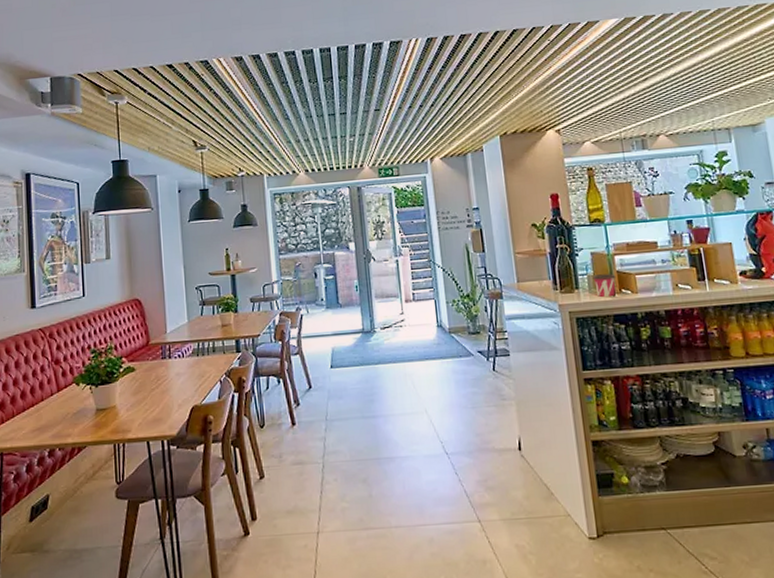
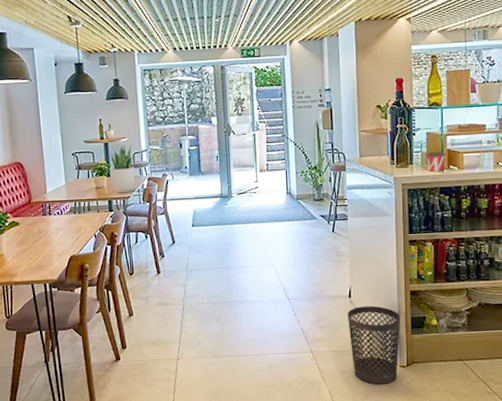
planter: none [237,275,266,332] -> present [110,144,136,194]
trash bin: none [518,460,587,563] -> present [347,306,401,385]

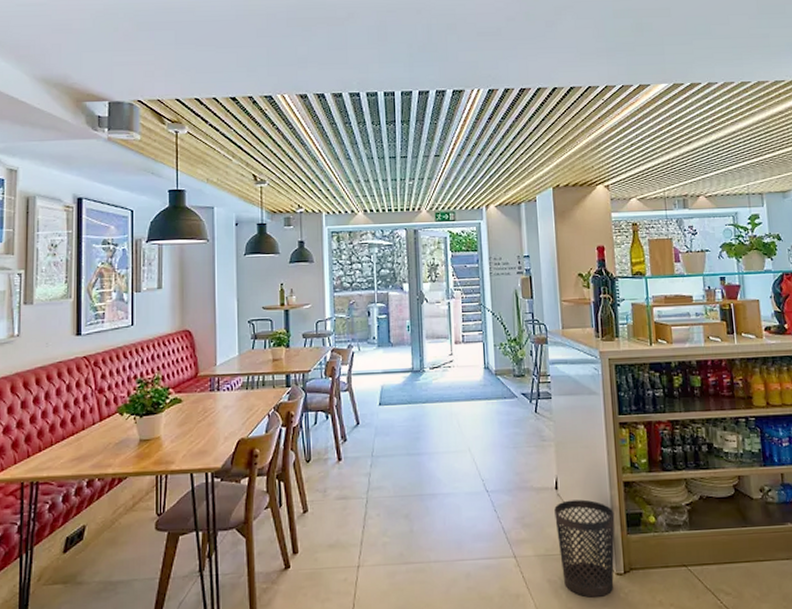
planter: present [110,144,136,194] -> none [289,311,318,367]
cup: present [425,151,446,173] -> none [632,324,654,347]

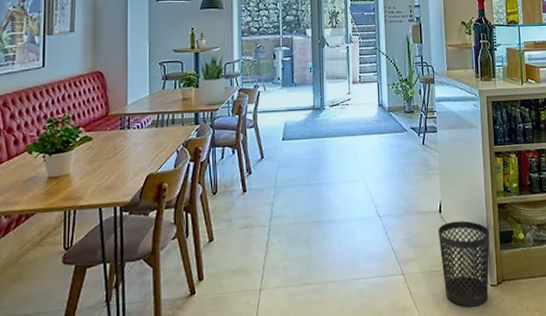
planter: none [289,311,318,367] -> present [199,54,226,106]

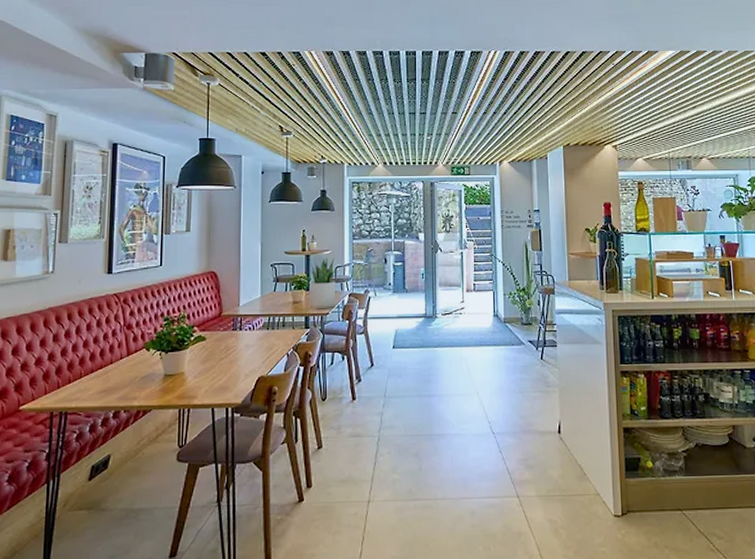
trash bin: present [438,220,490,308] -> none [557,443,614,538]

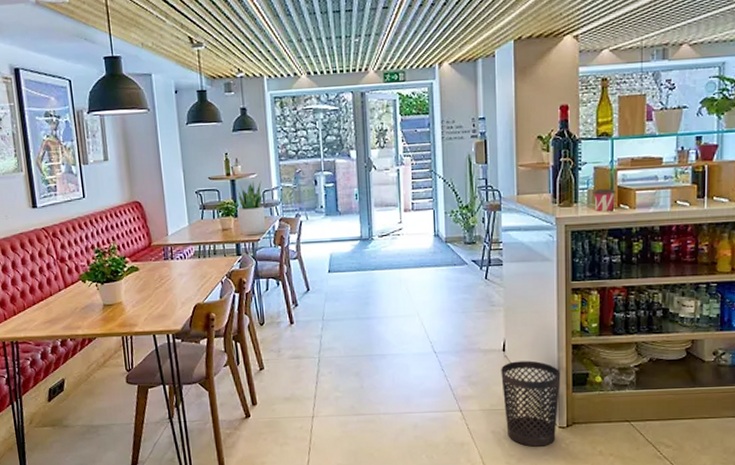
trash bin: none [557,443,614,538] -> present [501,360,561,447]
cup: none [635,278,656,299] -> present [592,188,616,212]

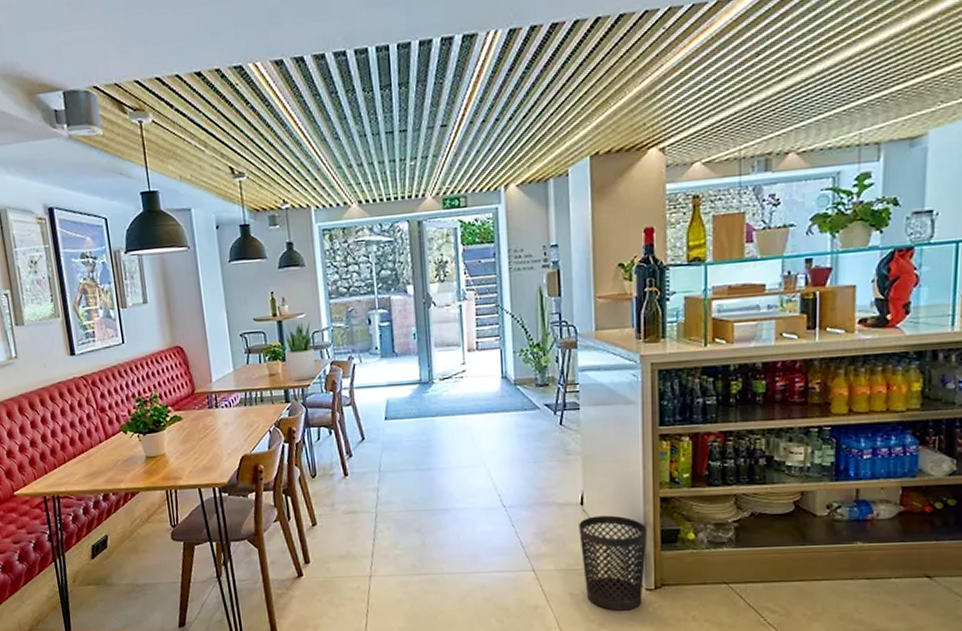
cup: present [592,188,616,212] -> none [683,321,711,348]

